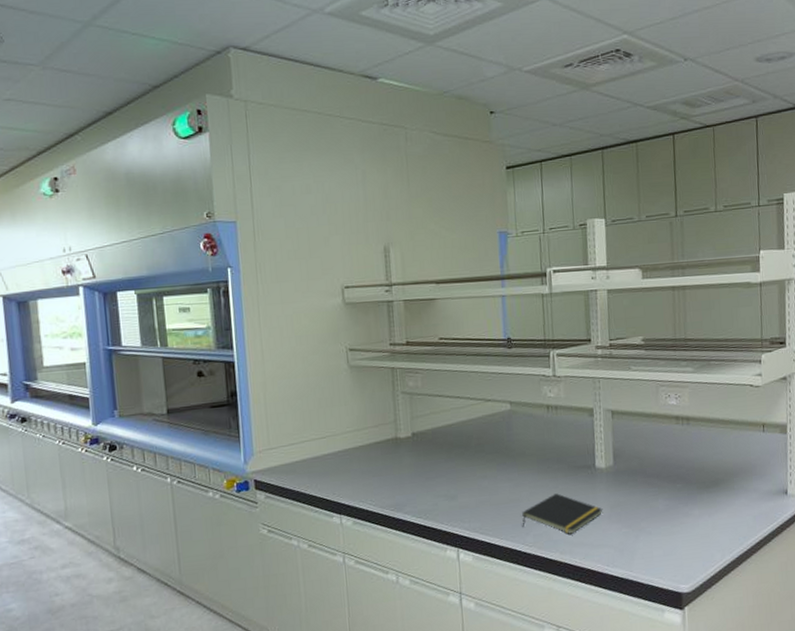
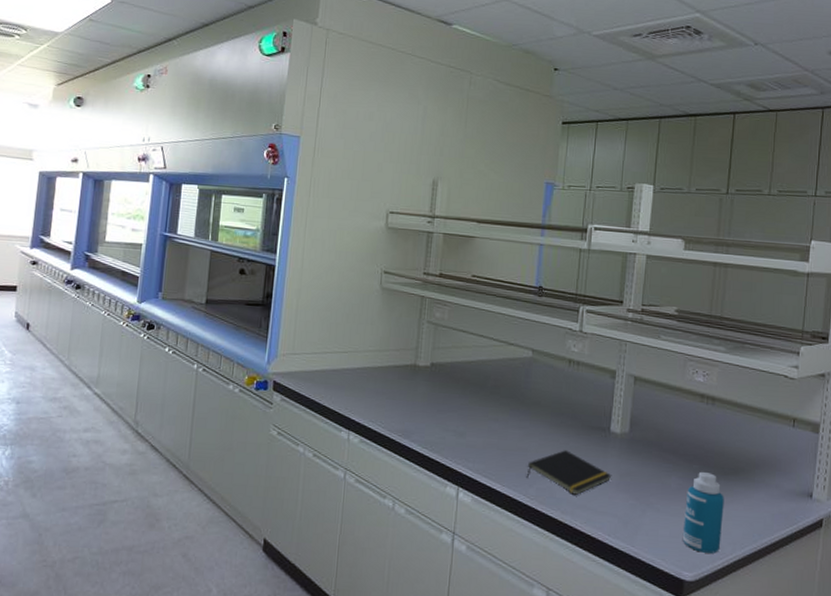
bottle: none [674,488,711,564] -> present [682,471,724,554]

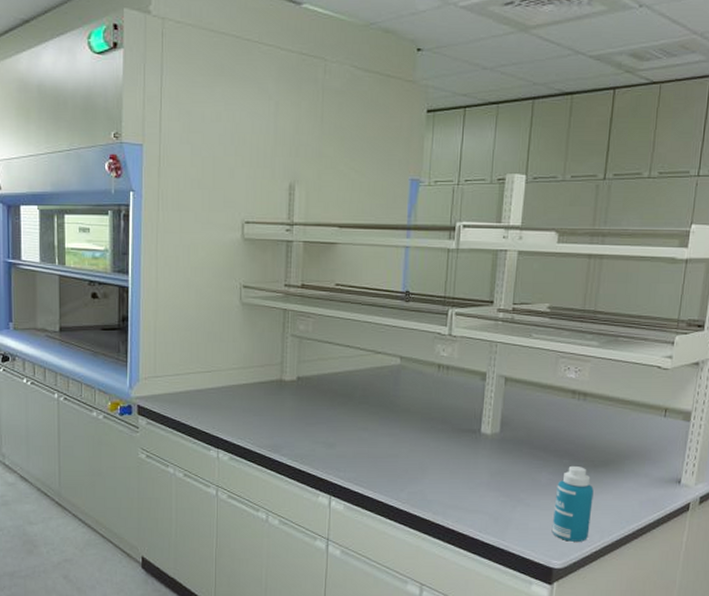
notepad: present [526,450,612,495] -> none [397,454,483,496]

